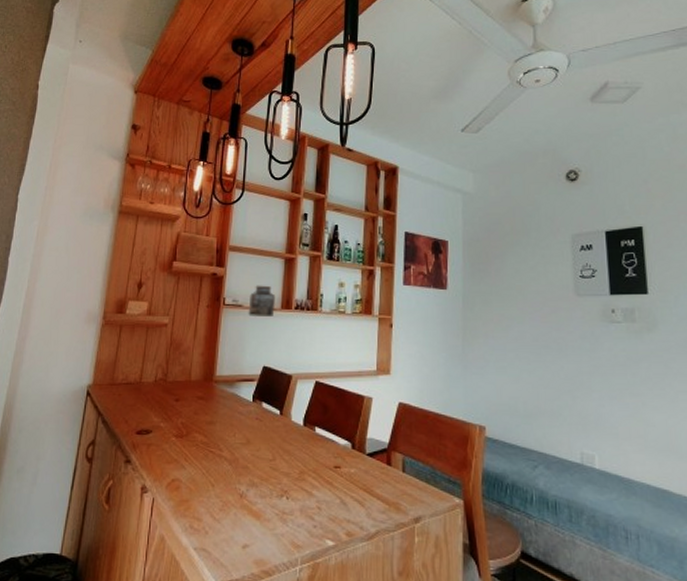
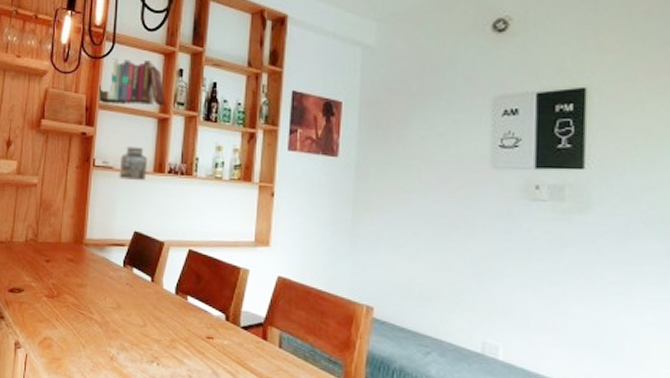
books: none [228,204,291,247] -> present [98,58,165,106]

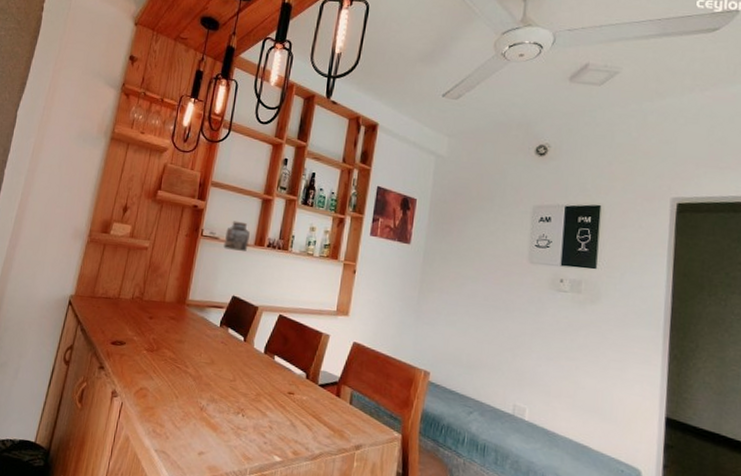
books: present [98,58,165,106] -> none [211,143,270,189]

